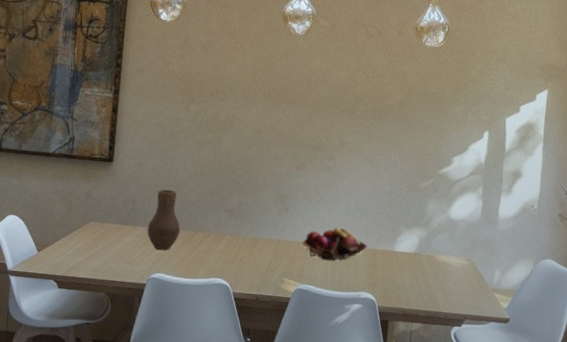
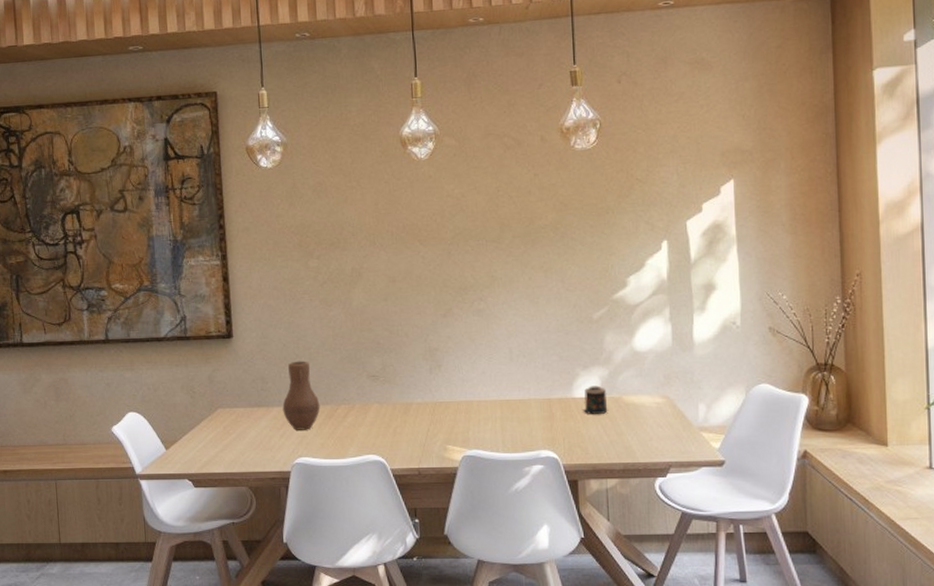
fruit basket: present [302,227,367,260] -> none [462,378,540,418]
candle: none [401,243,423,268] -> present [583,385,608,414]

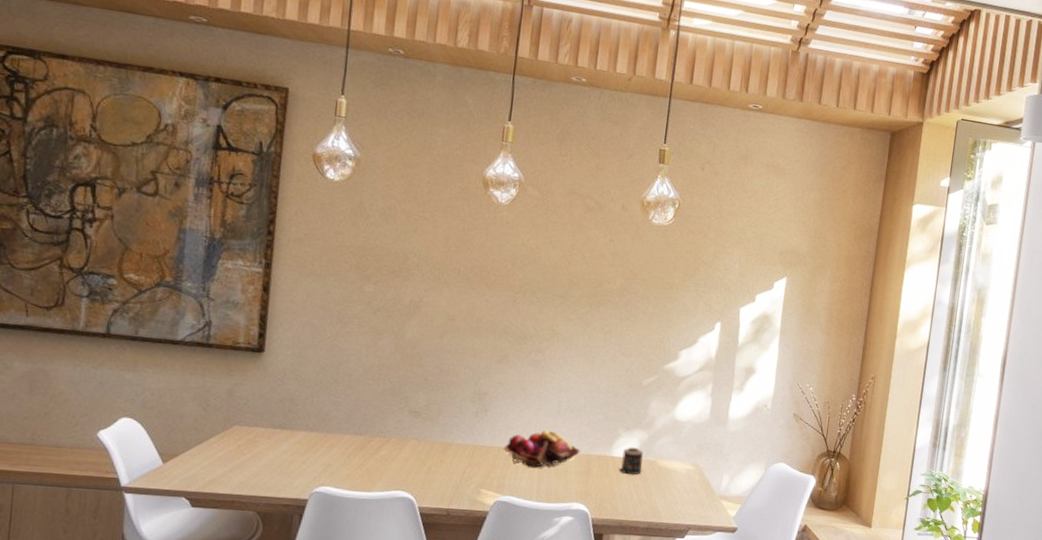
vase: present [282,361,320,430] -> none [309,386,353,459]
fruit basket: none [462,378,540,418] -> present [503,429,580,468]

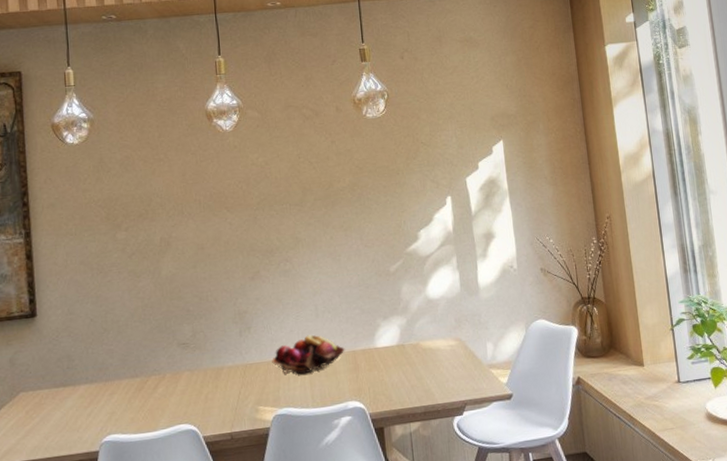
candle: present [619,447,644,475] -> none [385,334,408,362]

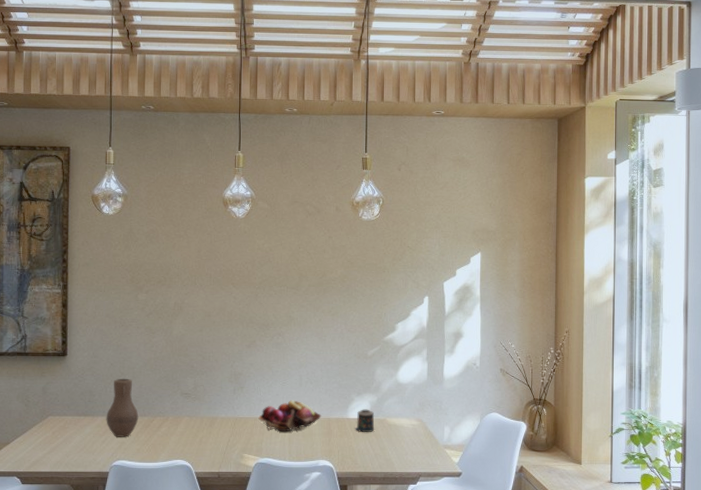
vase: none [90,334,130,407] -> present [106,378,139,437]
candle: none [385,334,408,362] -> present [355,409,375,432]

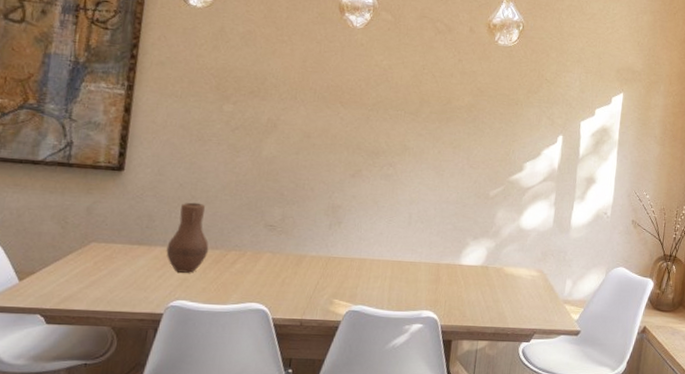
fruit basket: present [258,400,322,432] -> none [356,240,430,277]
candle: present [355,409,375,432] -> none [467,255,491,282]

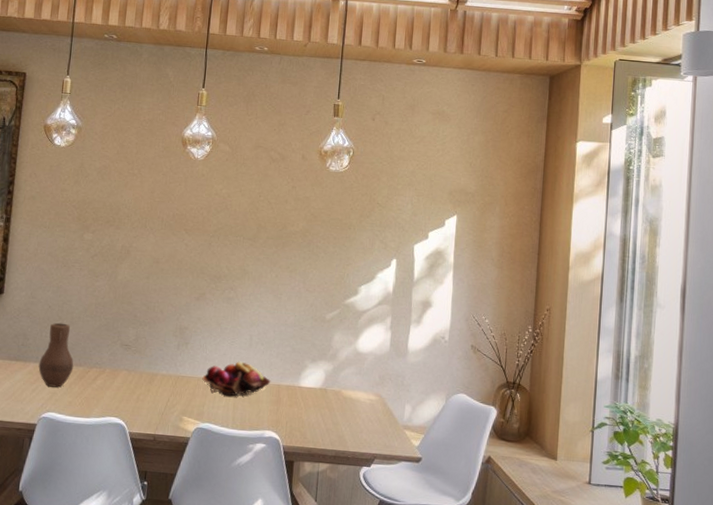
fruit basket: none [356,240,430,277] -> present [202,361,271,397]

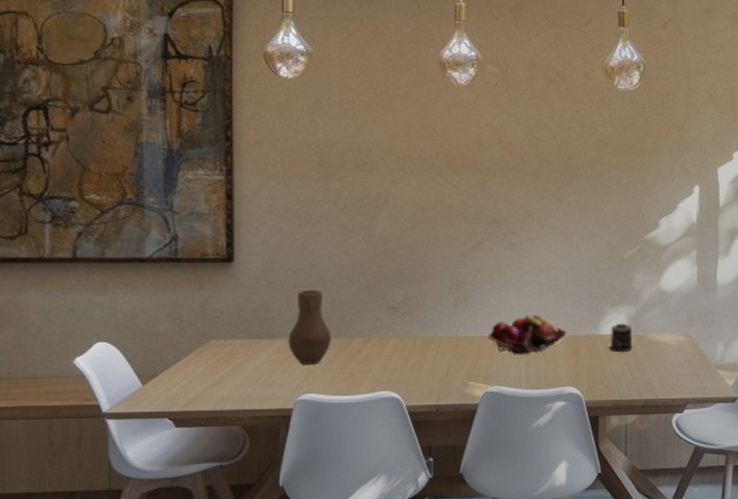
candle: none [306,377,329,404] -> present [608,323,633,351]

